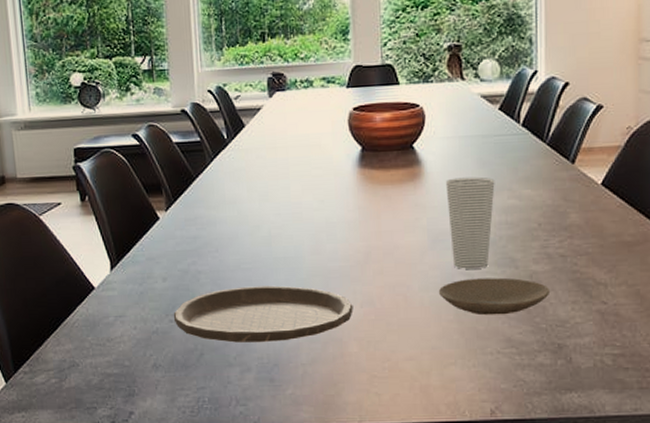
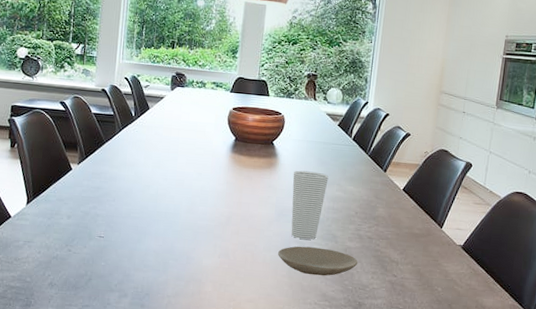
plate: present [173,285,353,343] -> none [71,230,213,277]

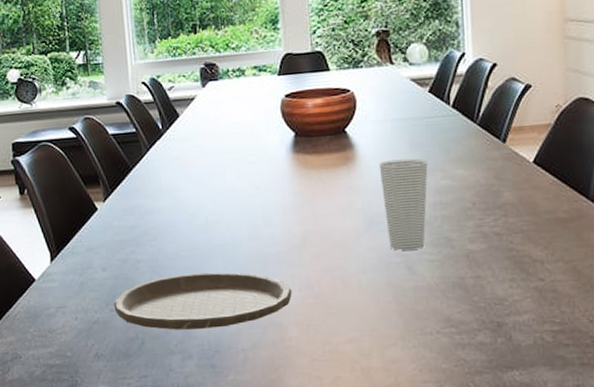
plate: none [71,230,213,277] -> present [113,272,292,330]
plate: present [278,246,358,276] -> none [377,257,488,296]

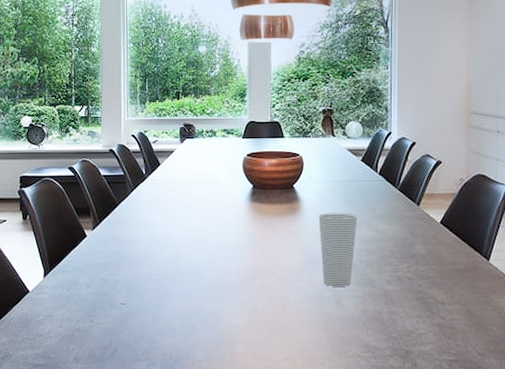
plate: present [113,272,292,330] -> none [93,295,242,341]

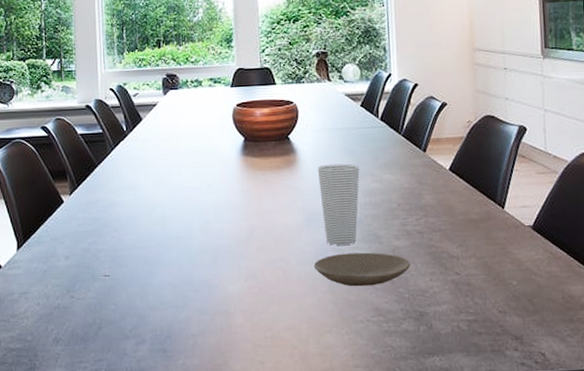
plate: none [311,294,400,325] -> present [314,252,411,287]

